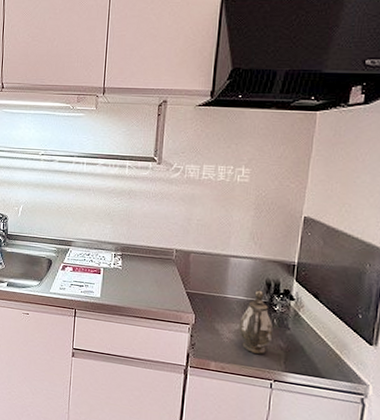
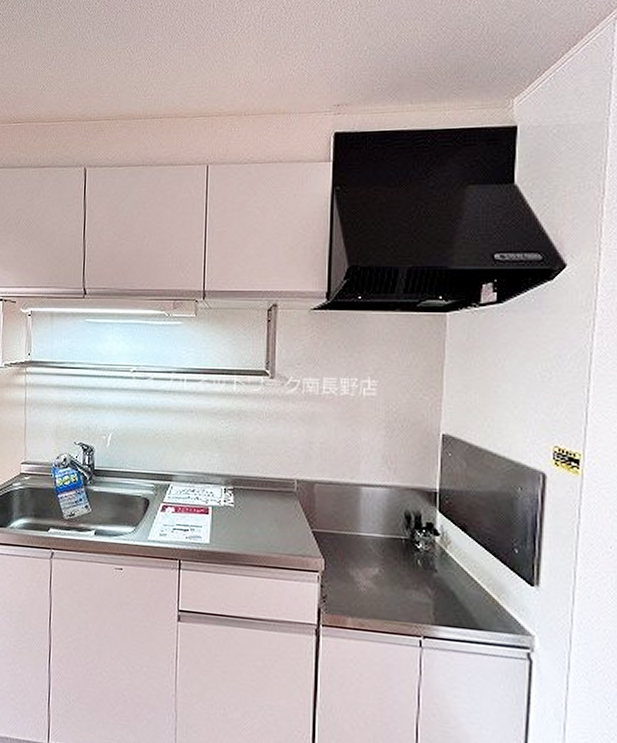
teapot: present [238,290,274,354] -> none [377,525,418,604]

